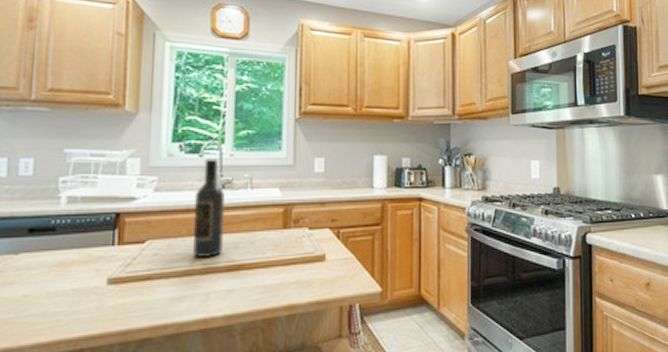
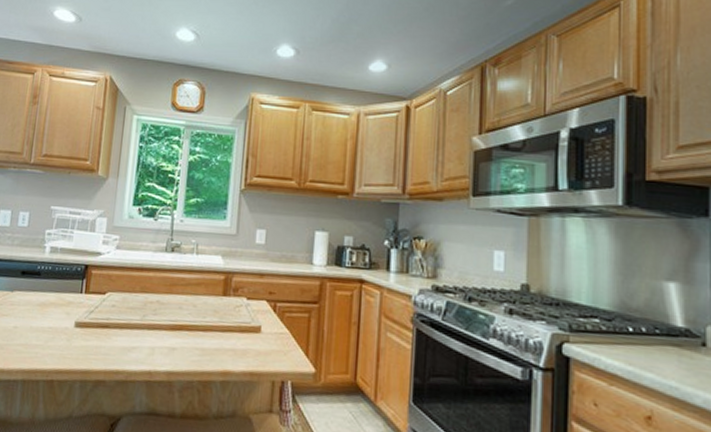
wine bottle: present [193,158,225,257] -> none [143,222,174,315]

